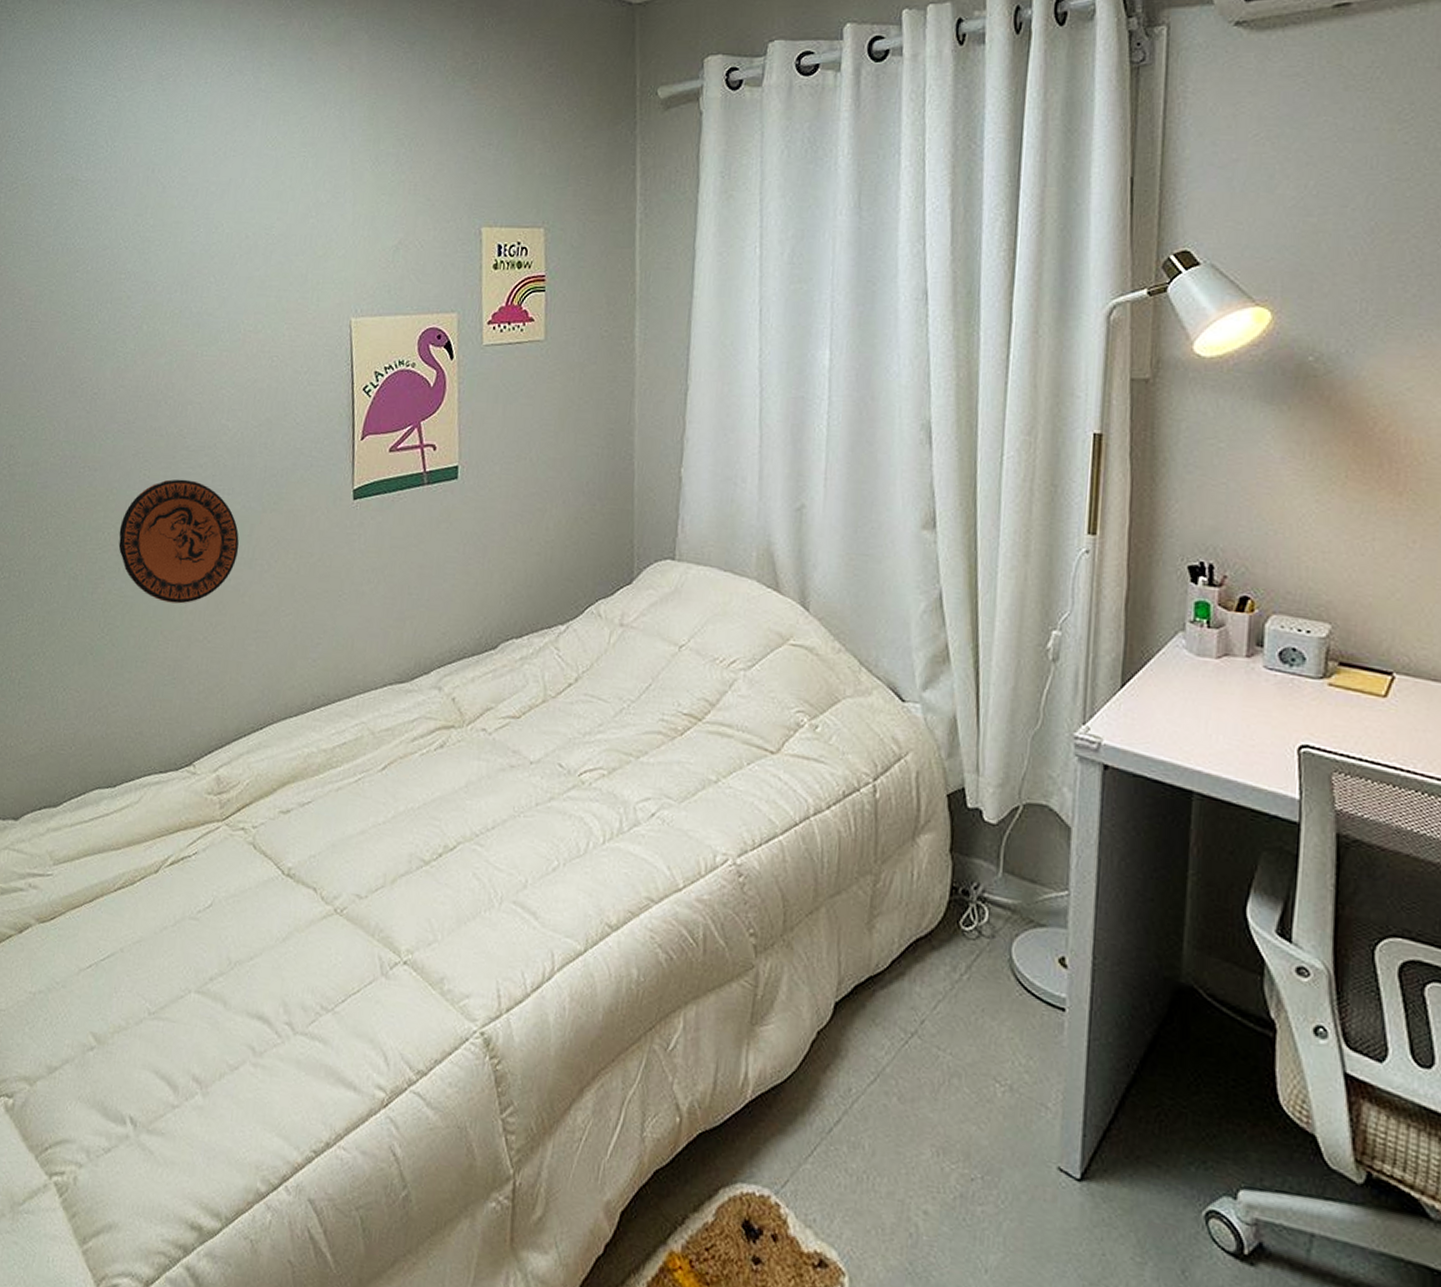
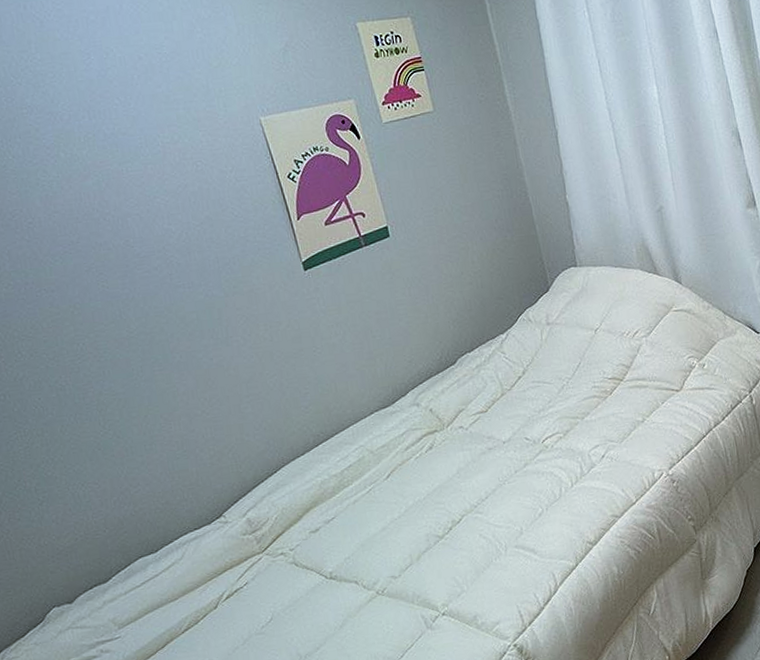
decorative plate: present [118,479,239,604] -> none [93,282,213,391]

